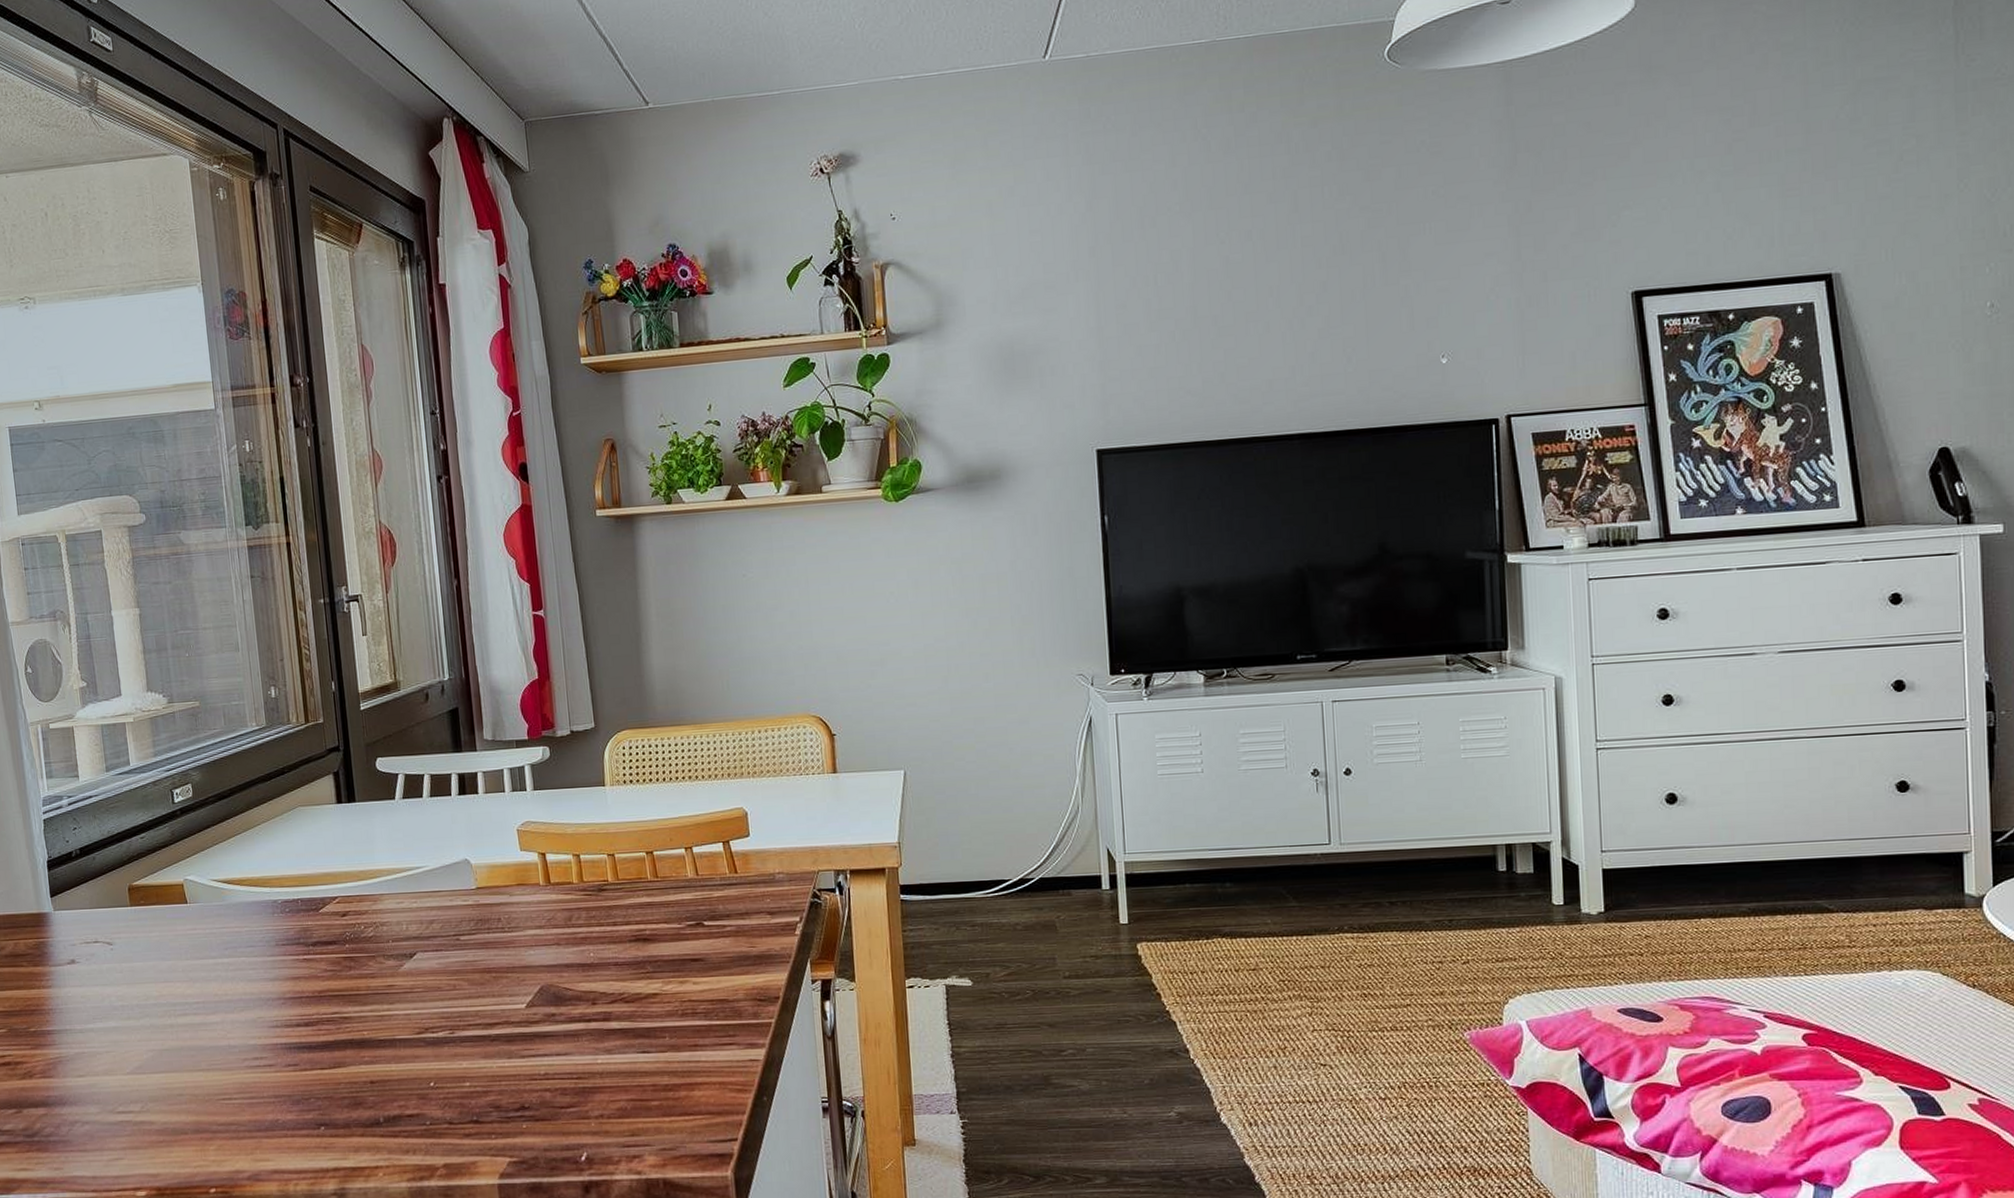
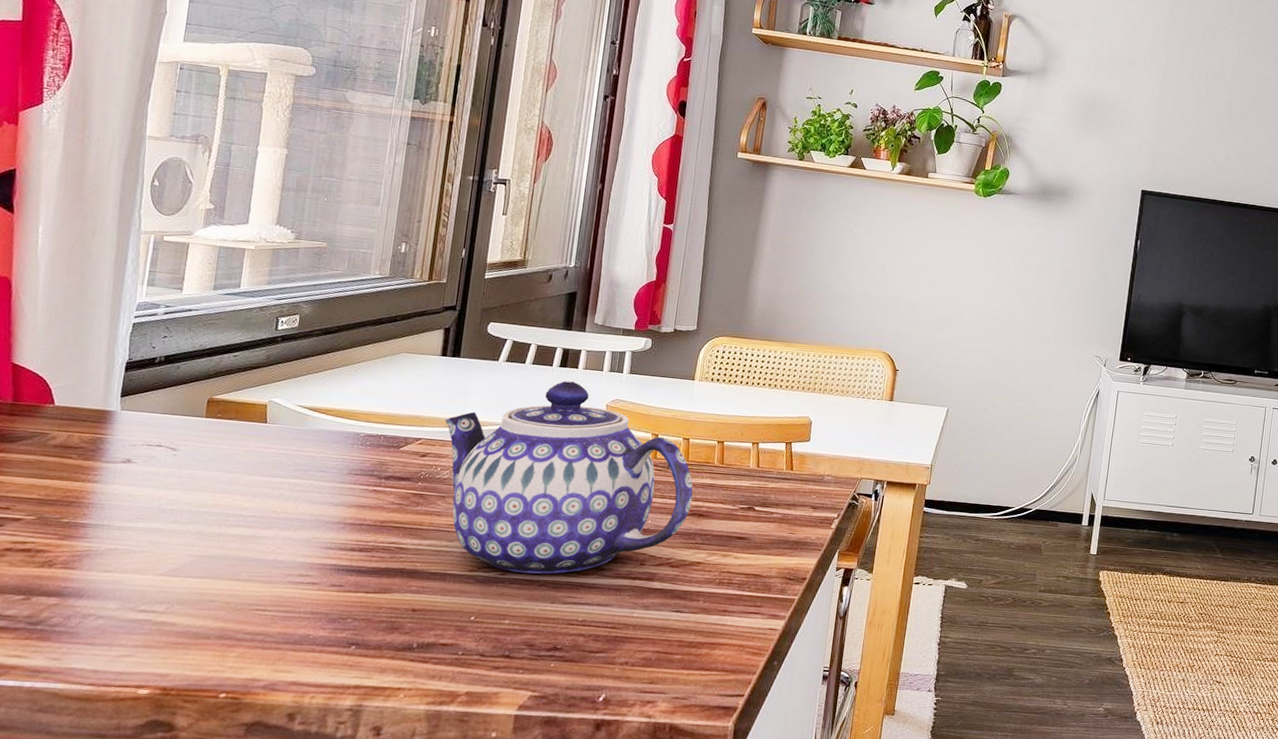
teapot: none [355,808,633,1029] -> present [444,380,693,574]

